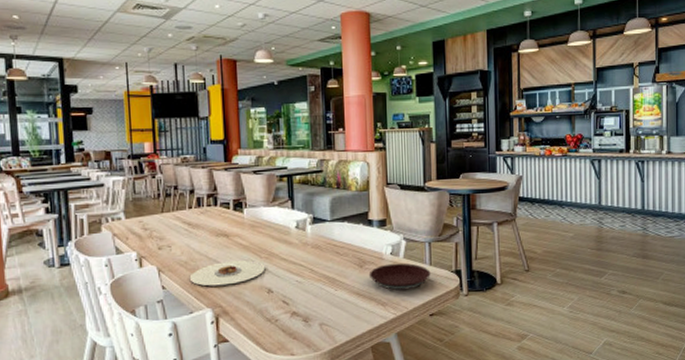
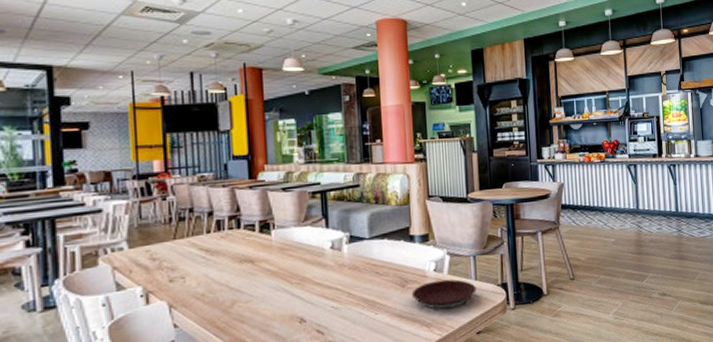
plate: present [189,260,265,286] -> none [207,287,297,320]

